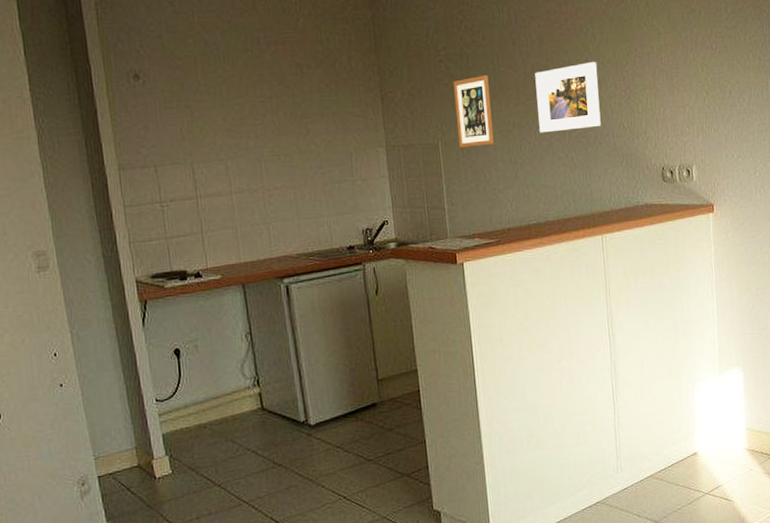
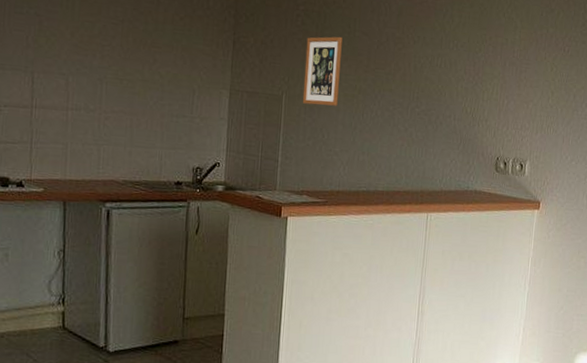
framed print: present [535,62,601,133] -> none [384,42,451,108]

